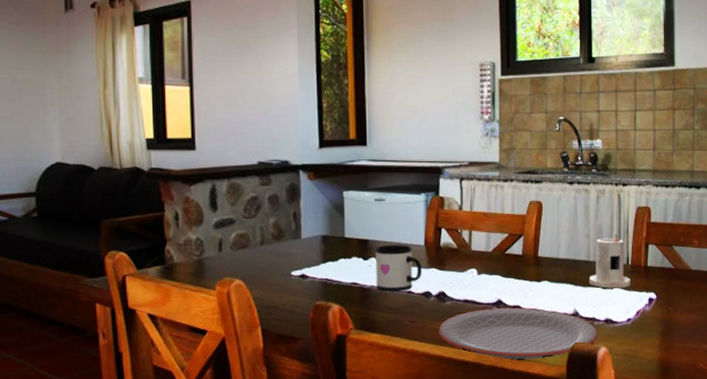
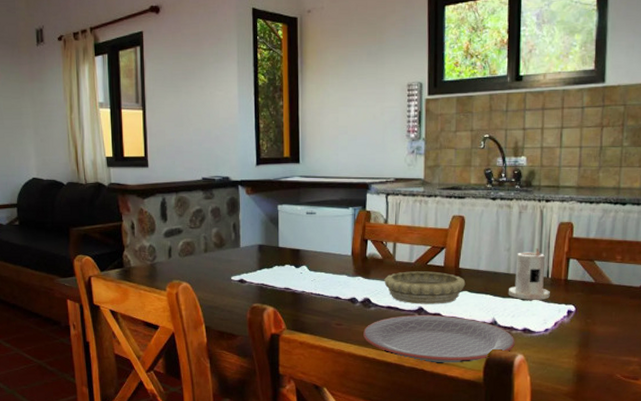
mug: present [376,245,423,292] -> none [307,255,349,297]
decorative bowl: none [460,260,545,297] -> present [384,271,466,304]

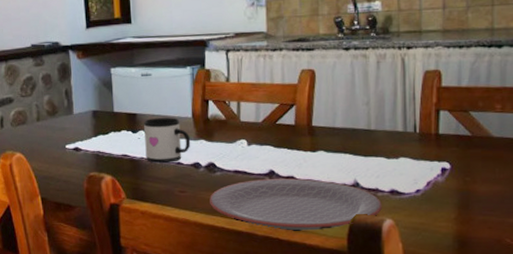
mug: none [307,255,349,297] -> present [144,117,191,163]
decorative bowl: present [384,271,466,304] -> none [229,131,321,167]
candle: present [508,248,550,300] -> none [369,101,419,158]

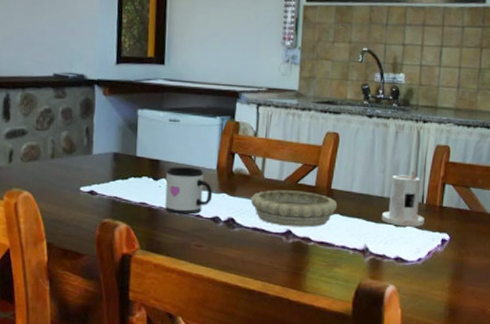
plate: present [209,178,382,231] -> none [225,238,387,293]
decorative bowl: none [229,131,321,167] -> present [251,190,338,228]
candle: none [369,101,419,158] -> present [381,171,425,227]

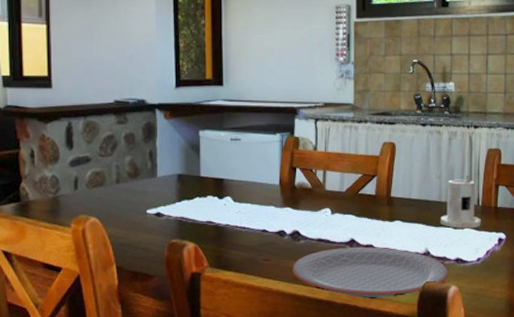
mug: present [165,167,213,214] -> none [231,184,277,230]
plate: none [225,238,387,293] -> present [293,247,448,298]
decorative bowl: present [251,190,338,228] -> none [314,200,398,236]

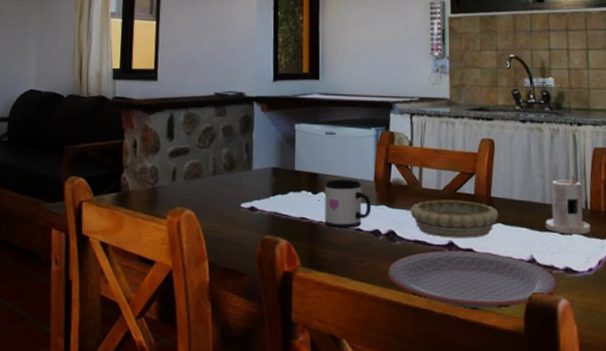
mug: none [231,184,277,230] -> present [325,180,372,228]
decorative bowl: none [314,200,398,236] -> present [410,200,499,238]

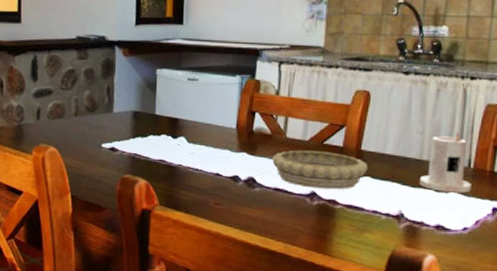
mug: present [325,180,372,228] -> none [184,125,232,173]
plate: present [388,251,557,309] -> none [245,199,426,259]

